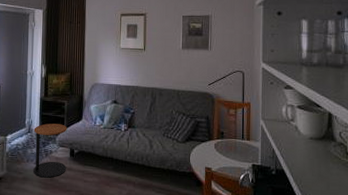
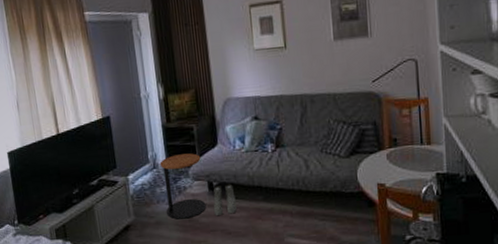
boots: none [71,153,91,179] -> present [213,184,237,216]

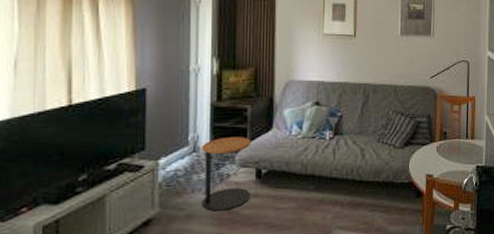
boots: present [213,184,237,216] -> none [258,171,285,208]

